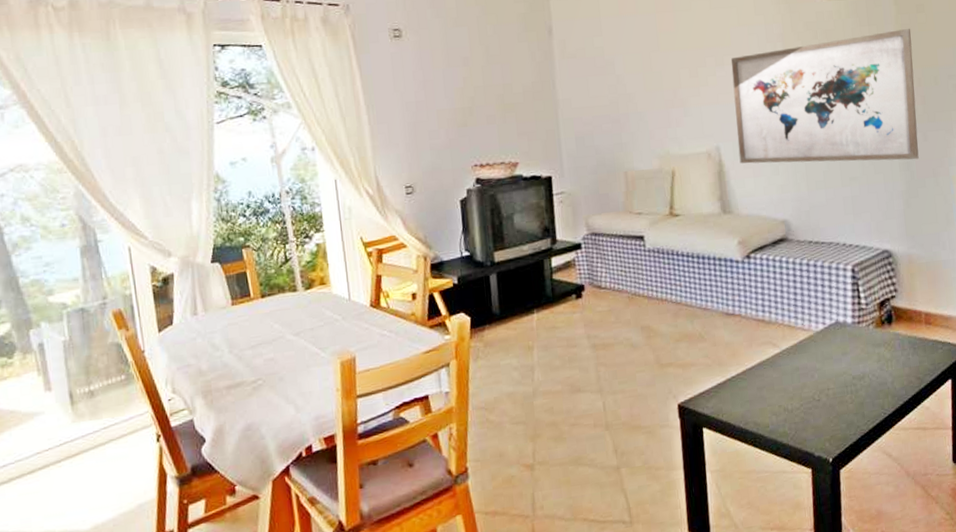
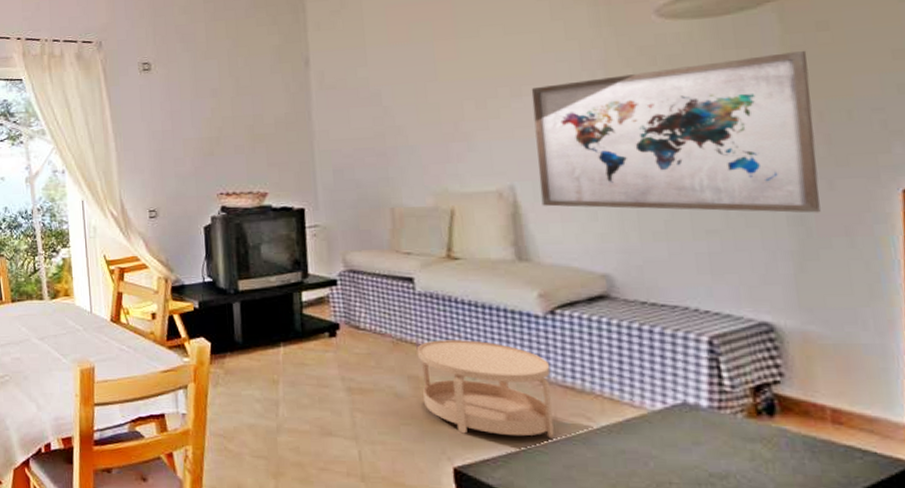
side table: none [648,288,751,373] -> present [416,340,555,439]

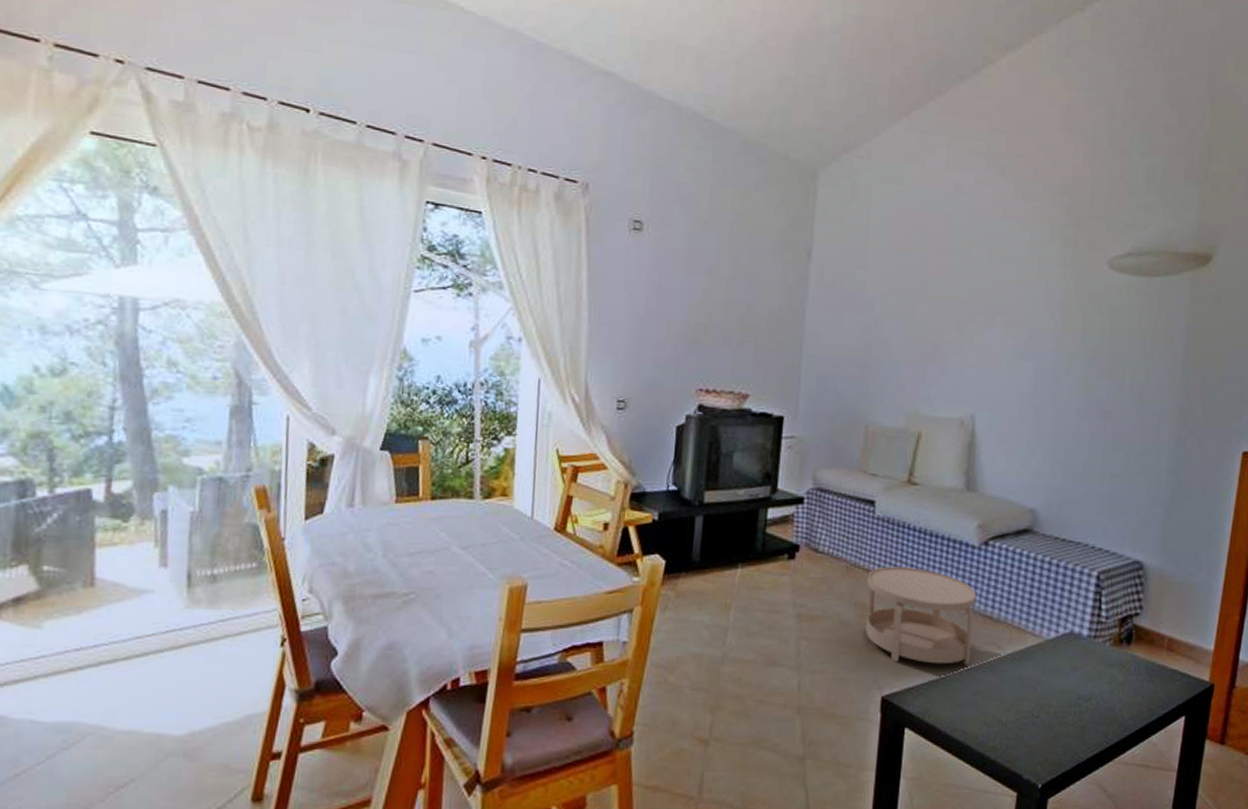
wall art: present [531,51,821,213] -> none [994,318,1203,466]

